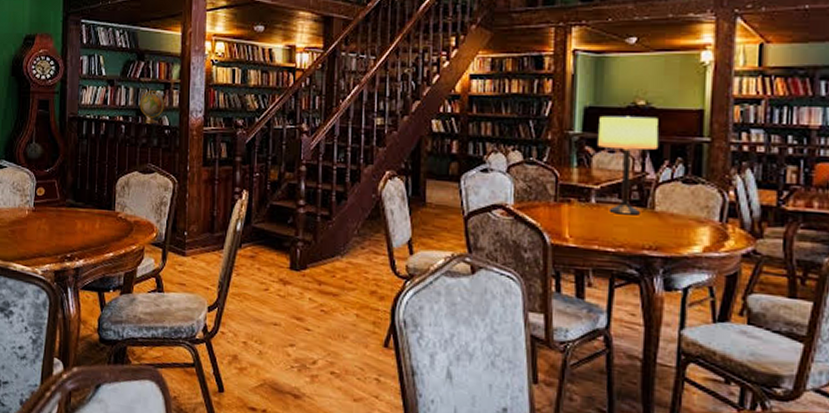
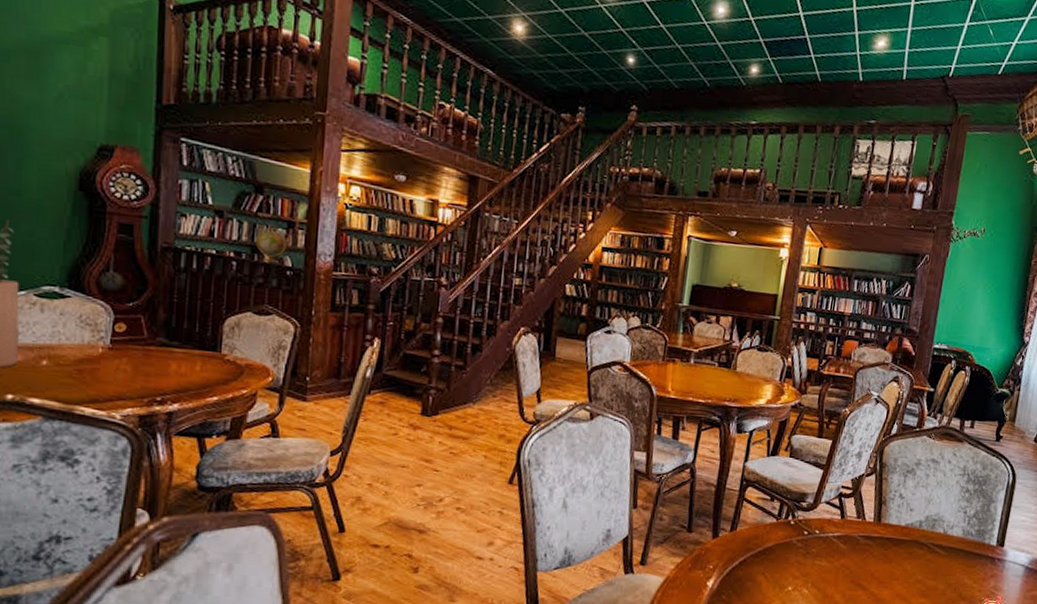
table lamp: present [598,115,658,217] -> none [700,293,746,375]

